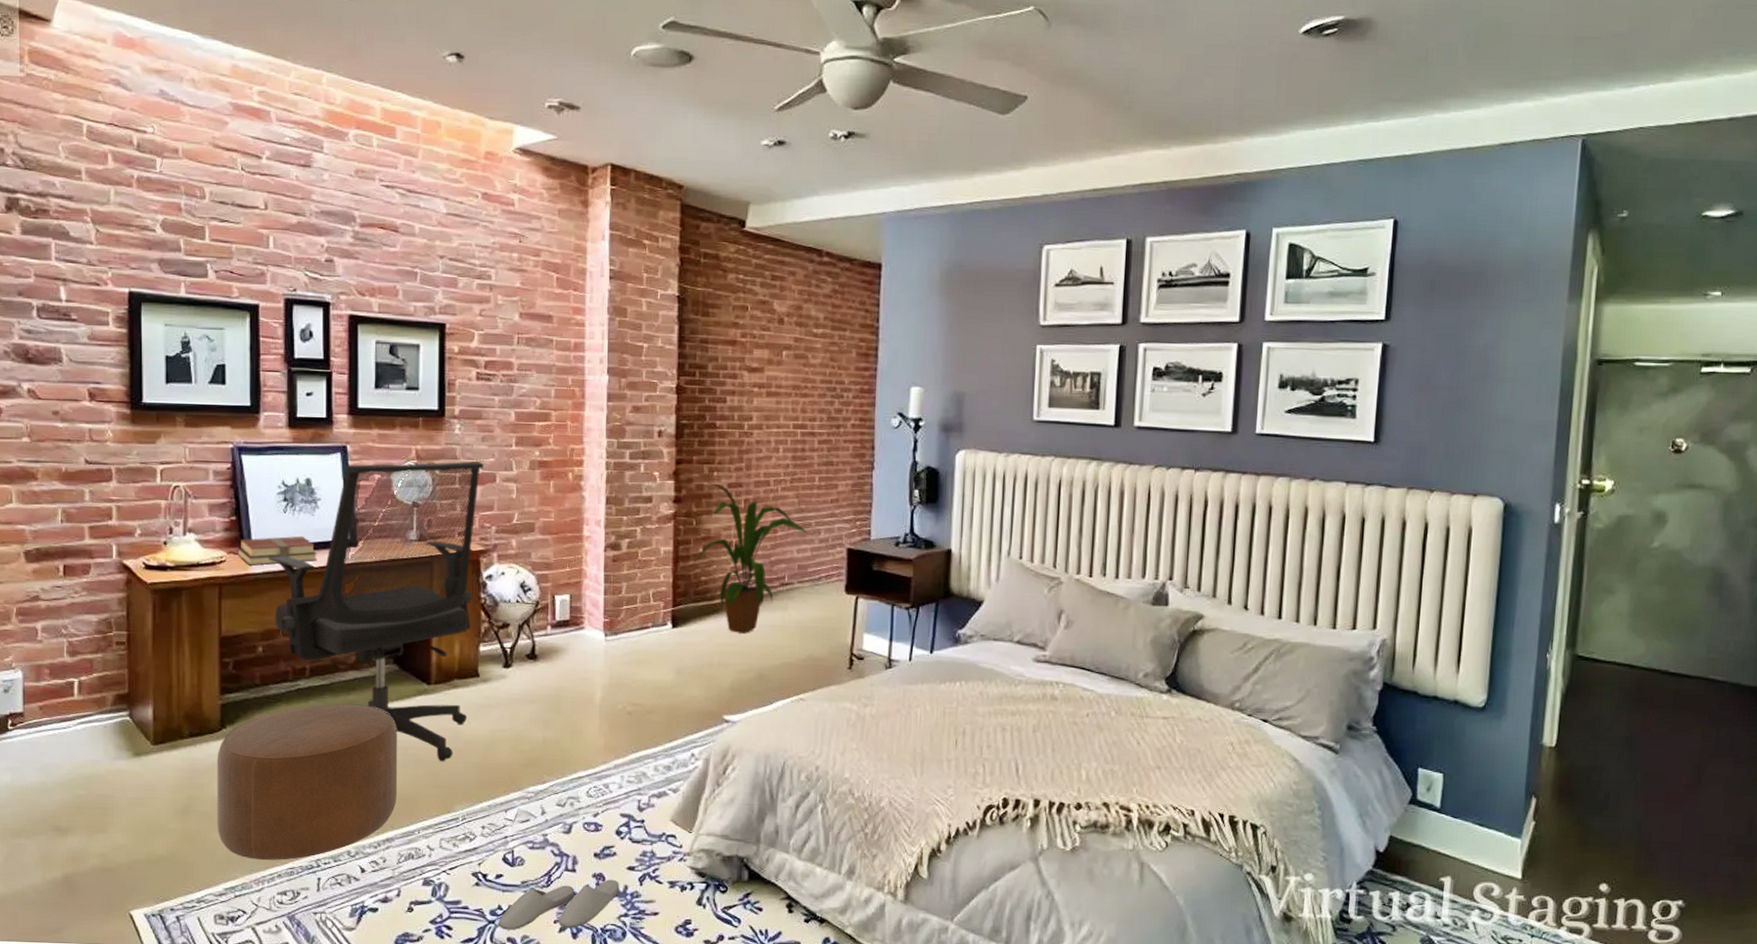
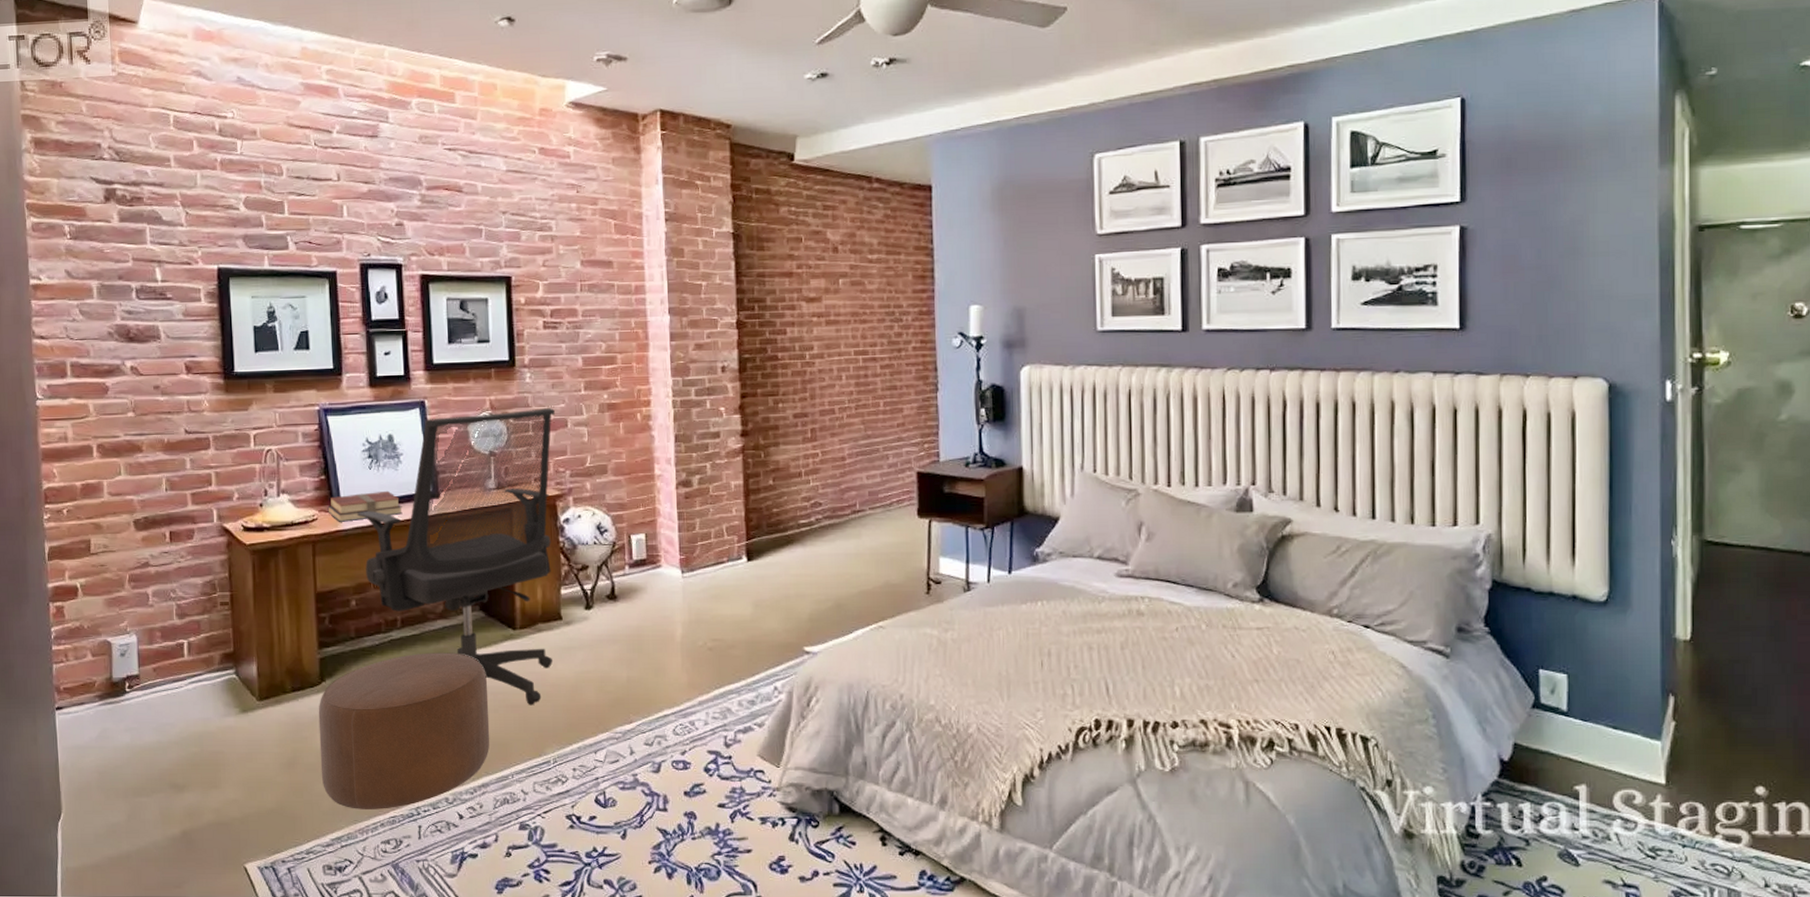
slippers: present [498,879,619,930] -> none [594,817,711,872]
house plant: present [693,481,808,633] -> none [764,413,876,563]

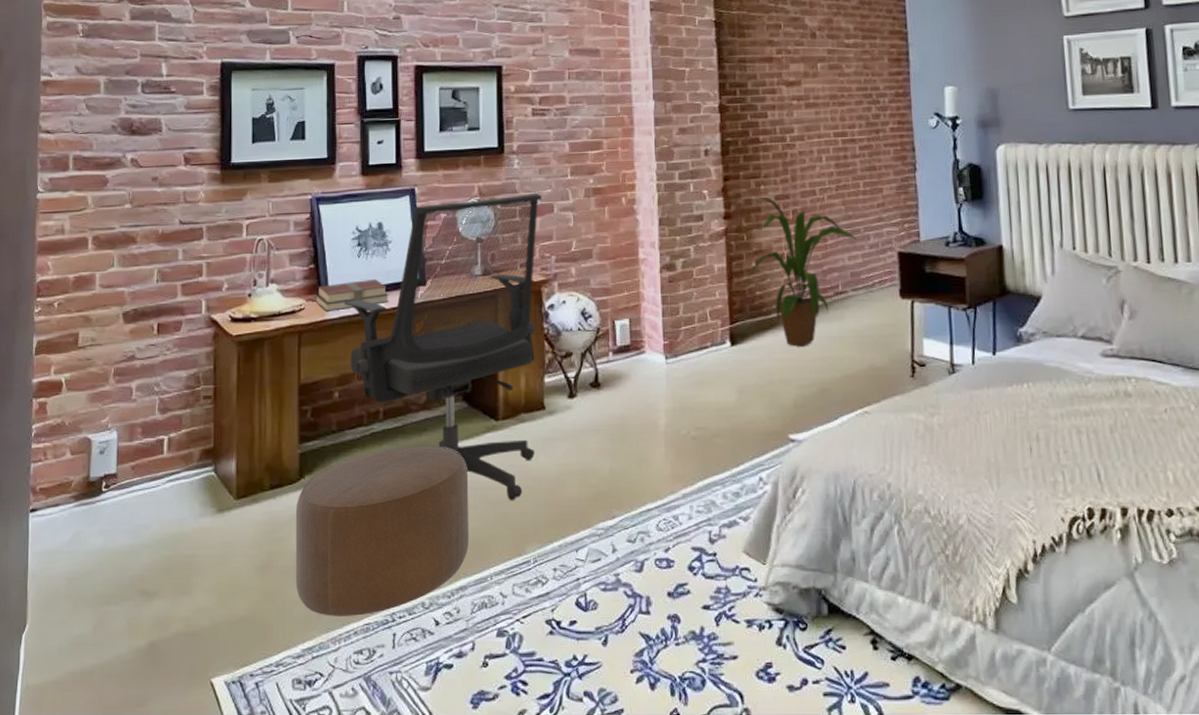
house plant: none [764,413,876,563] -> present [747,195,857,347]

